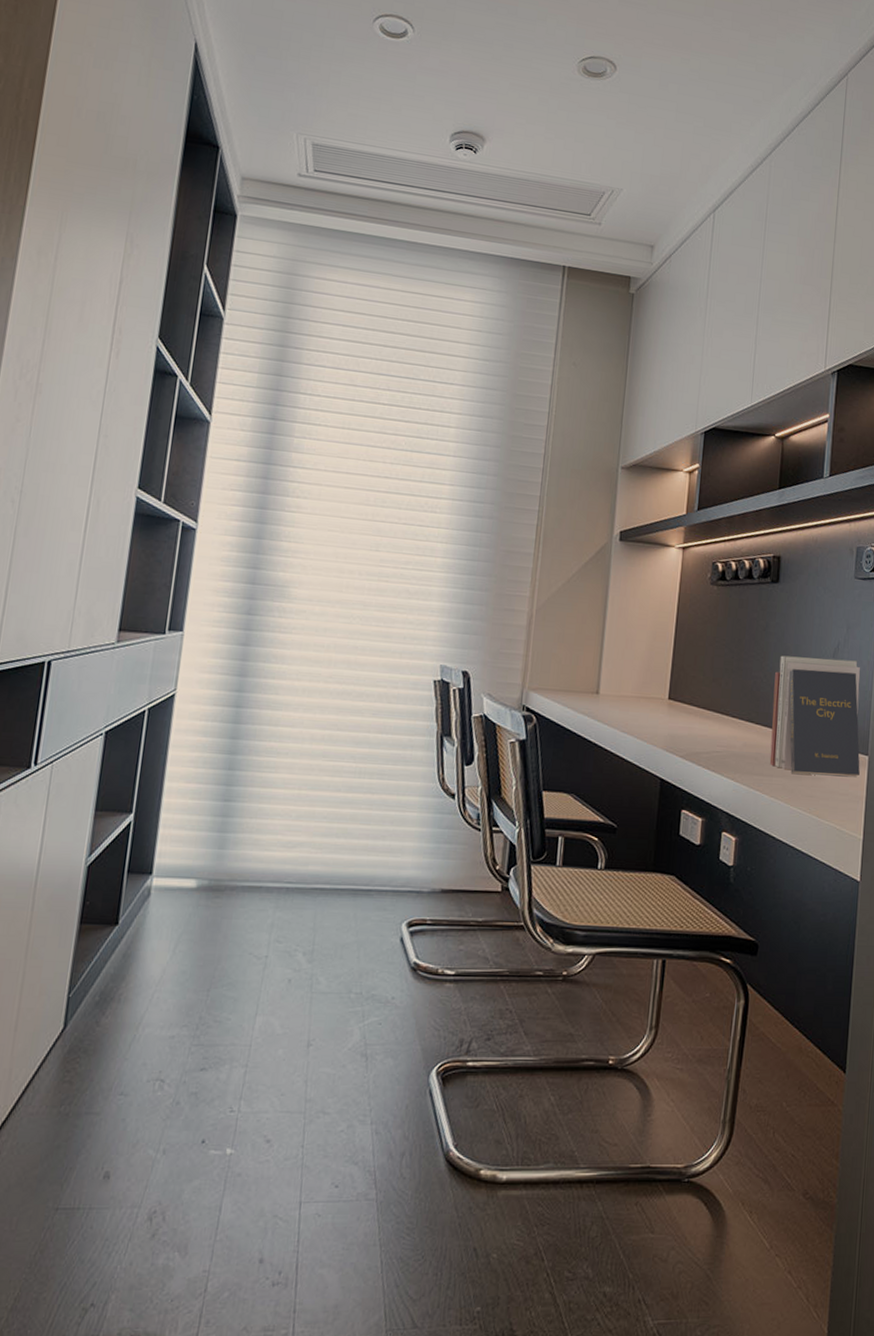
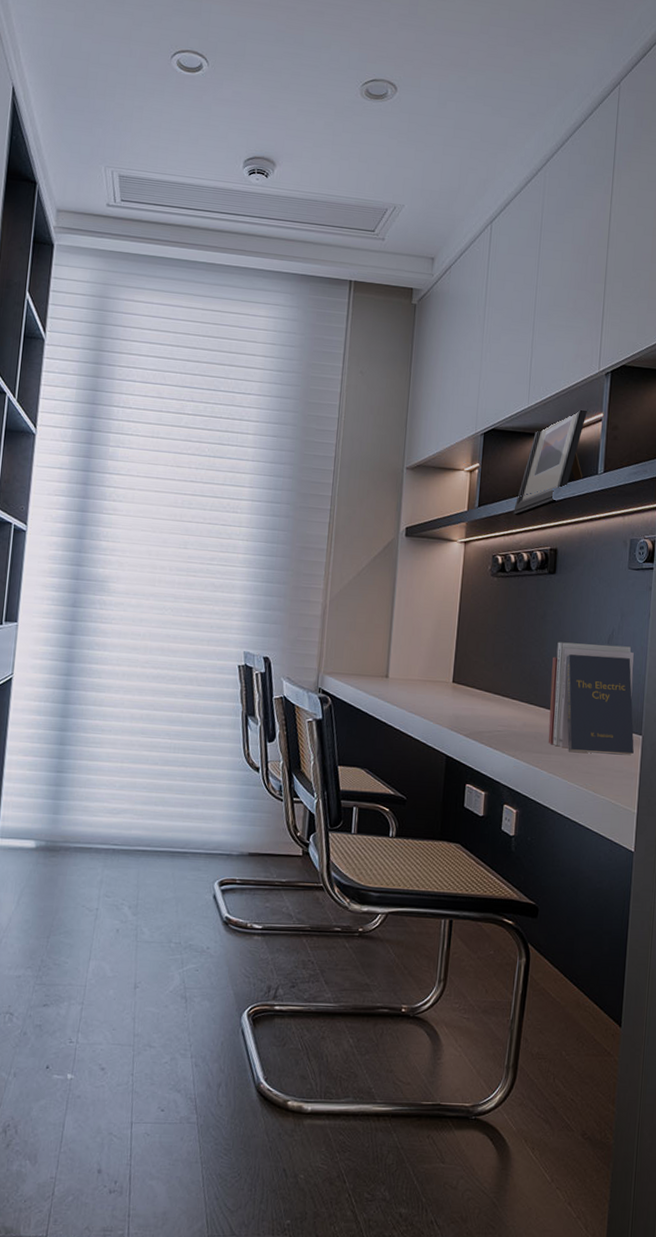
picture frame: none [735,409,814,521] -> present [513,409,588,516]

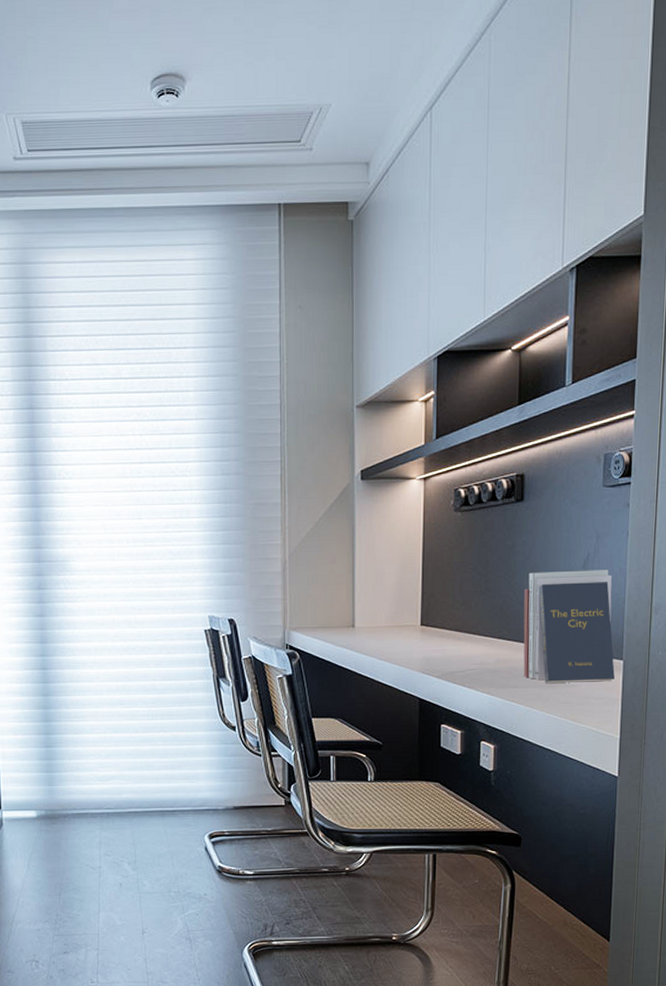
picture frame: present [513,409,588,516] -> none [474,313,552,444]

